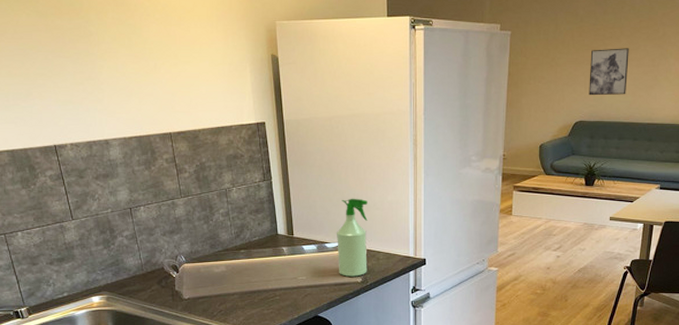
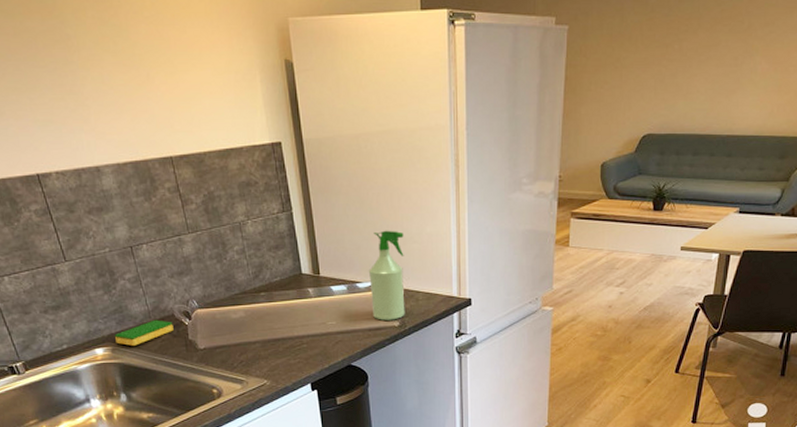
dish sponge: none [110,272,162,295] -> present [114,320,174,346]
wall art: present [589,48,629,96] -> none [659,44,708,103]

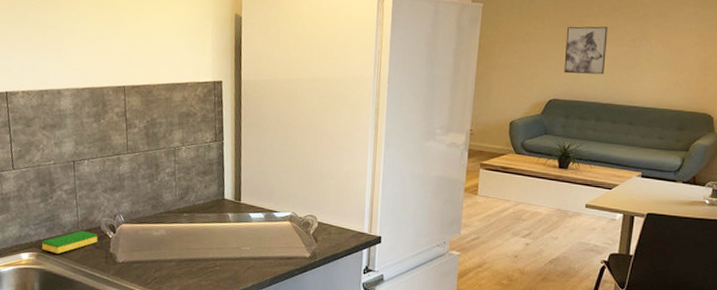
spray bottle: present [368,230,405,320] -> none [286,165,323,251]
wall art: none [659,44,708,103] -> present [564,26,608,75]

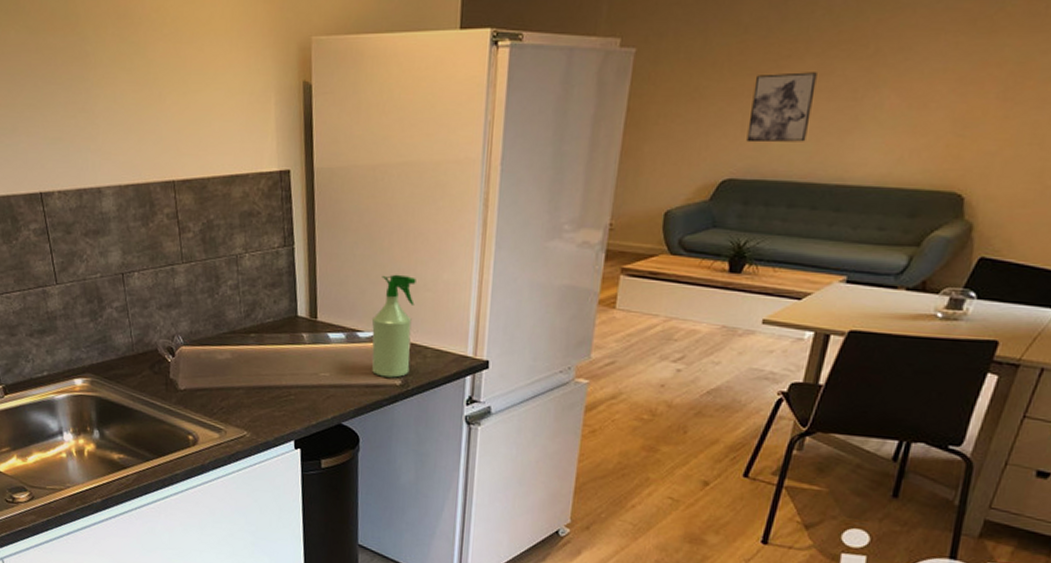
dish sponge: present [41,230,98,254] -> none [95,353,156,380]
spray bottle: none [286,165,323,251] -> present [371,274,416,378]

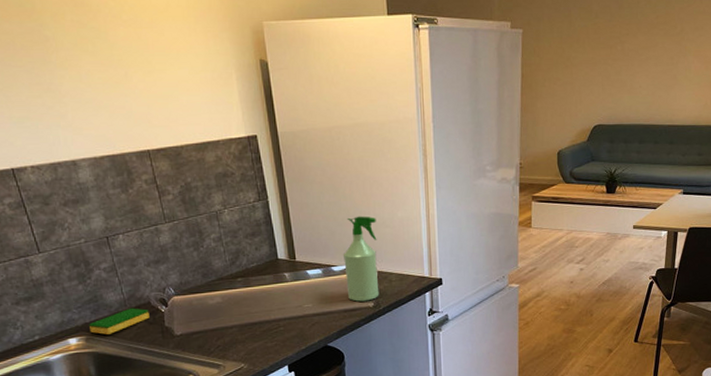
dish sponge: none [95,353,156,380] -> present [88,308,150,335]
wall art: present [746,72,817,143] -> none [606,45,647,97]

